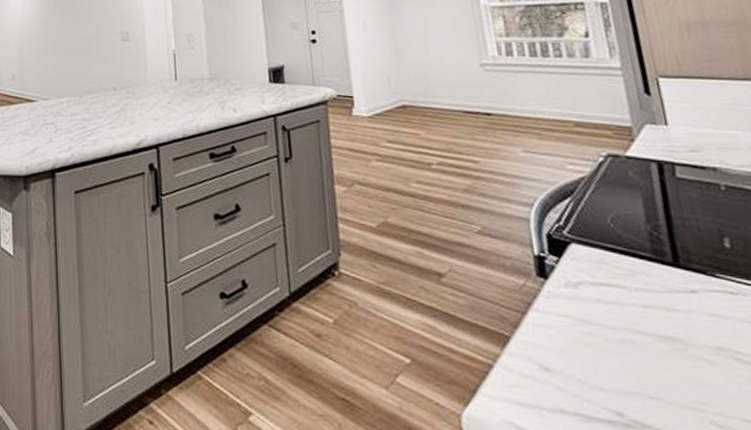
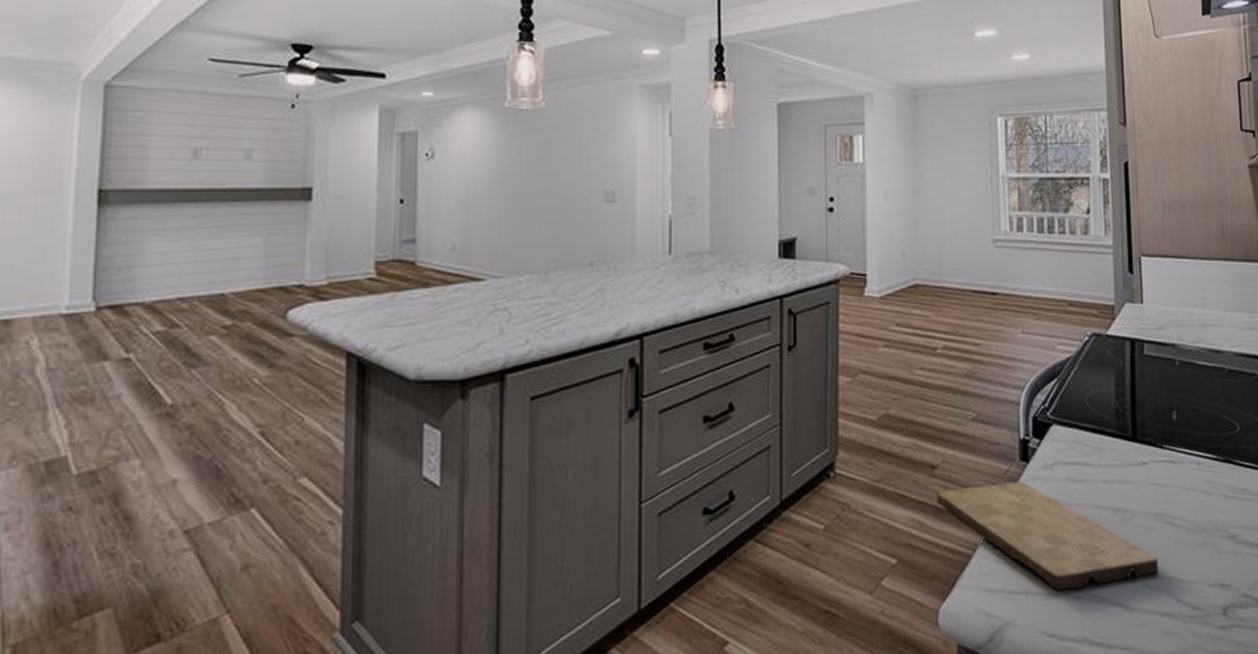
cutting board: none [446,297,731,417] -> present [937,482,1159,591]

